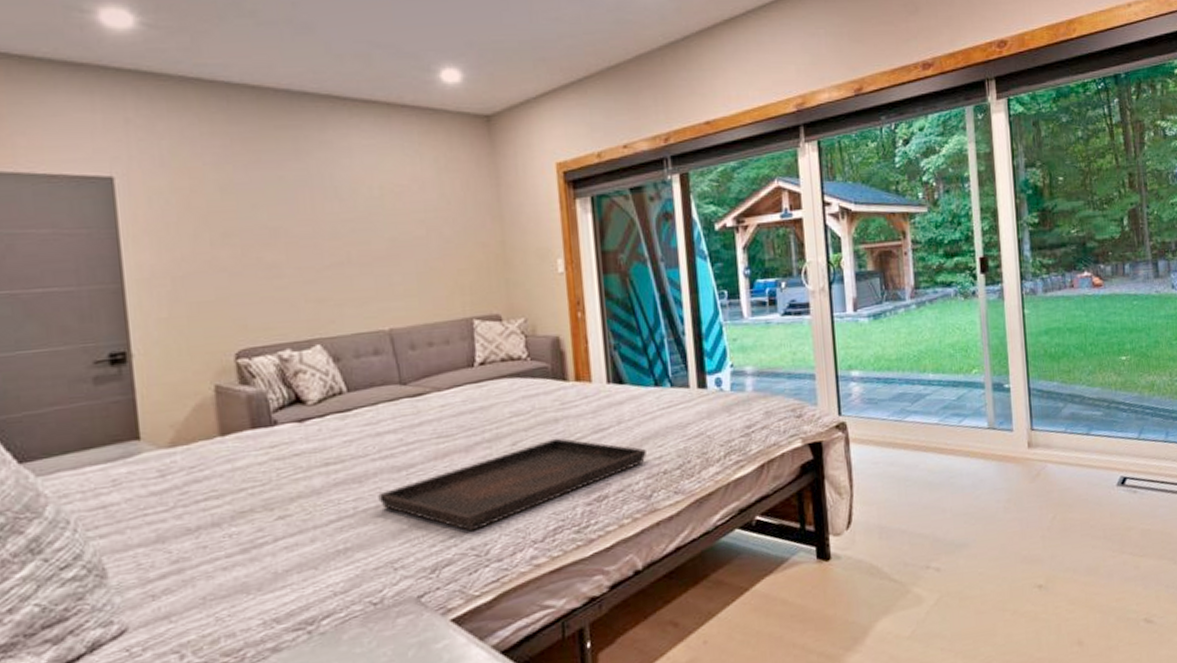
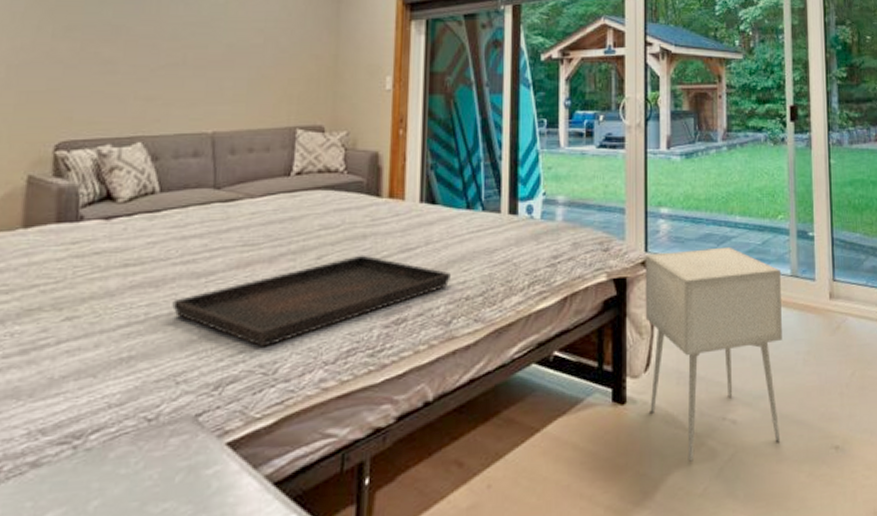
nightstand: none [839,404,985,608] -> present [645,246,782,462]

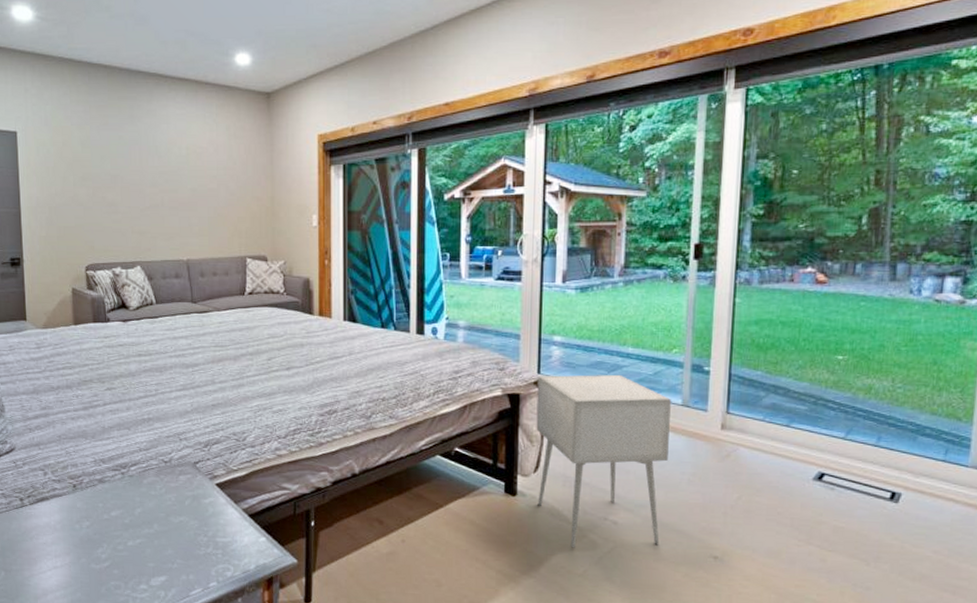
serving tray: present [172,255,451,347] -> none [172,359,370,421]

